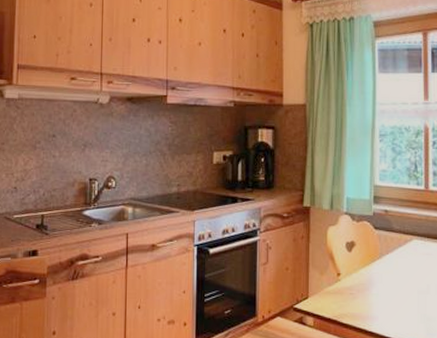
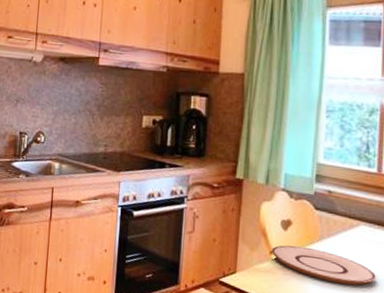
plate: none [338,265,428,296] -> present [271,245,376,286]

